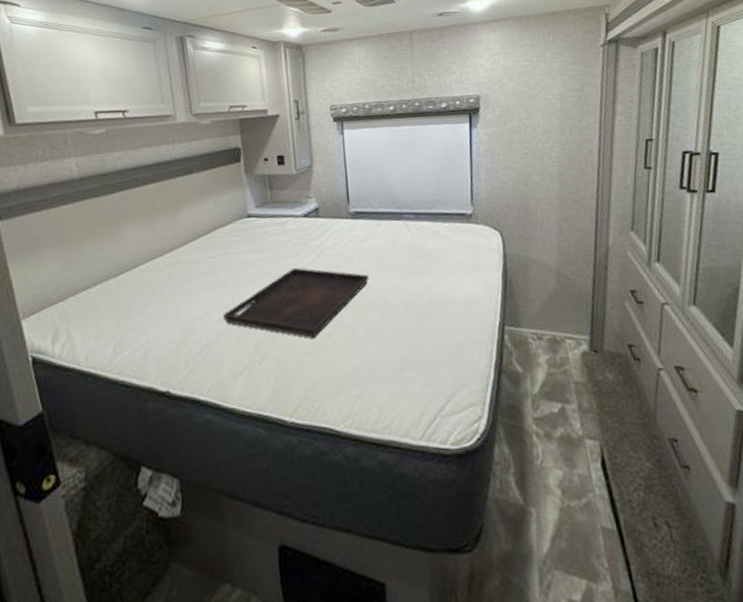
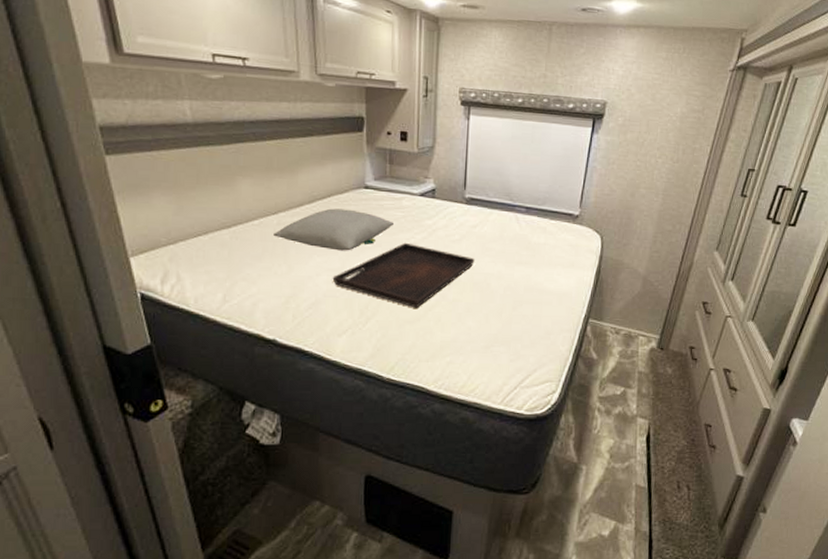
pillow: none [160,241,281,286] -> present [273,208,395,251]

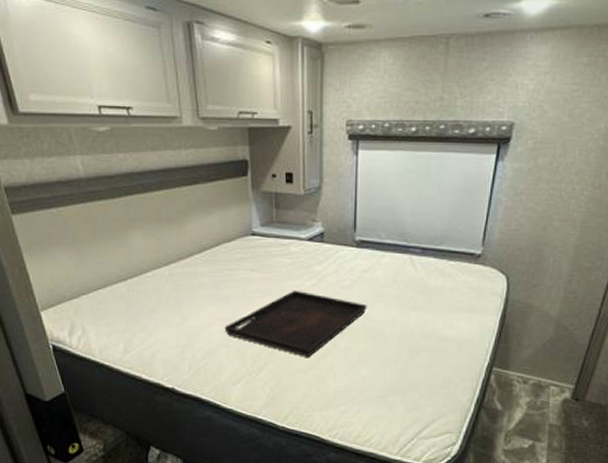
pillow: present [273,208,395,251] -> none [166,257,283,300]

